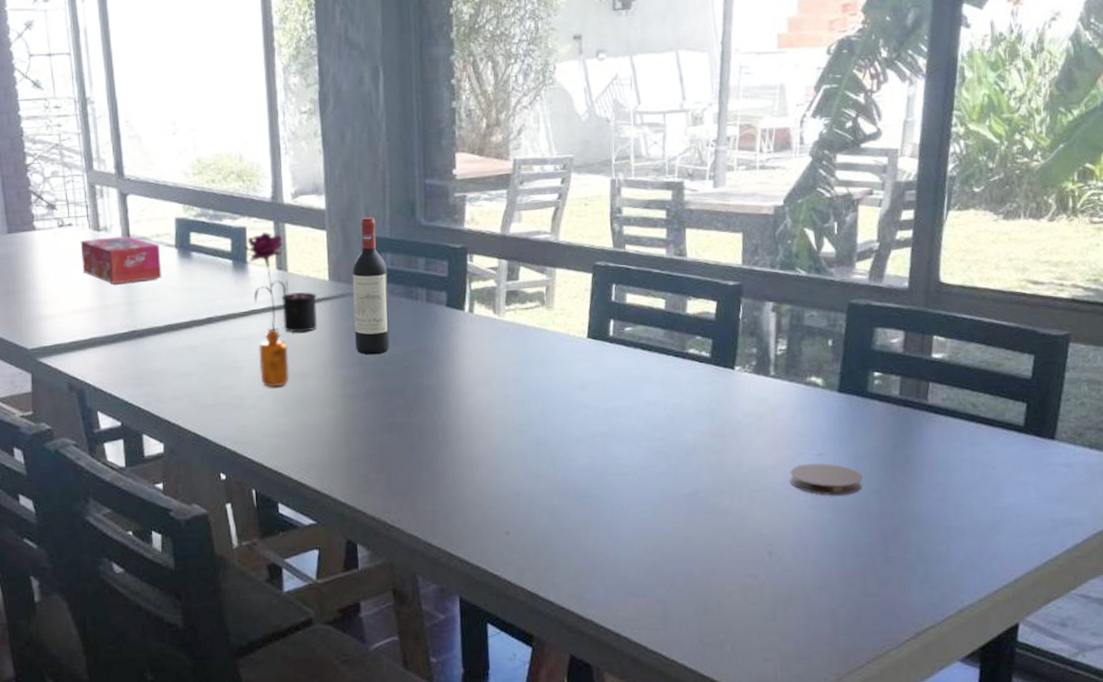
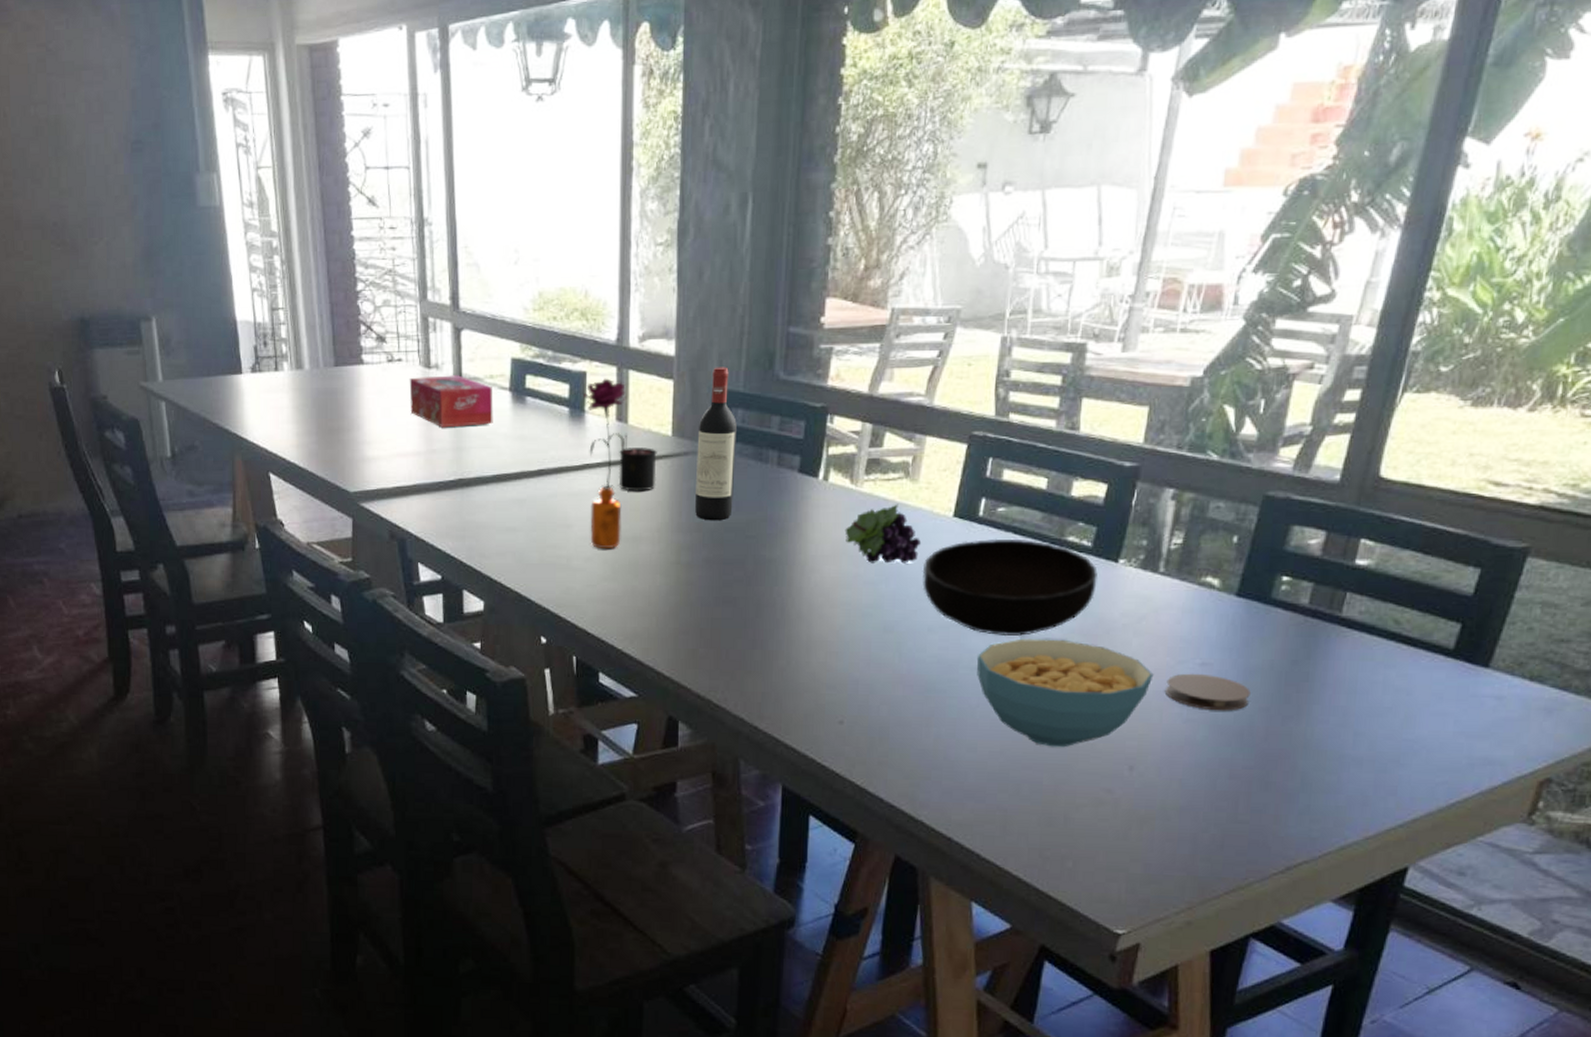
fruit: none [493,329,562,384] -> present [844,504,922,564]
bowl: none [565,354,719,442] -> present [922,538,1098,637]
cereal bowl: none [623,441,778,540] -> present [977,638,1154,748]

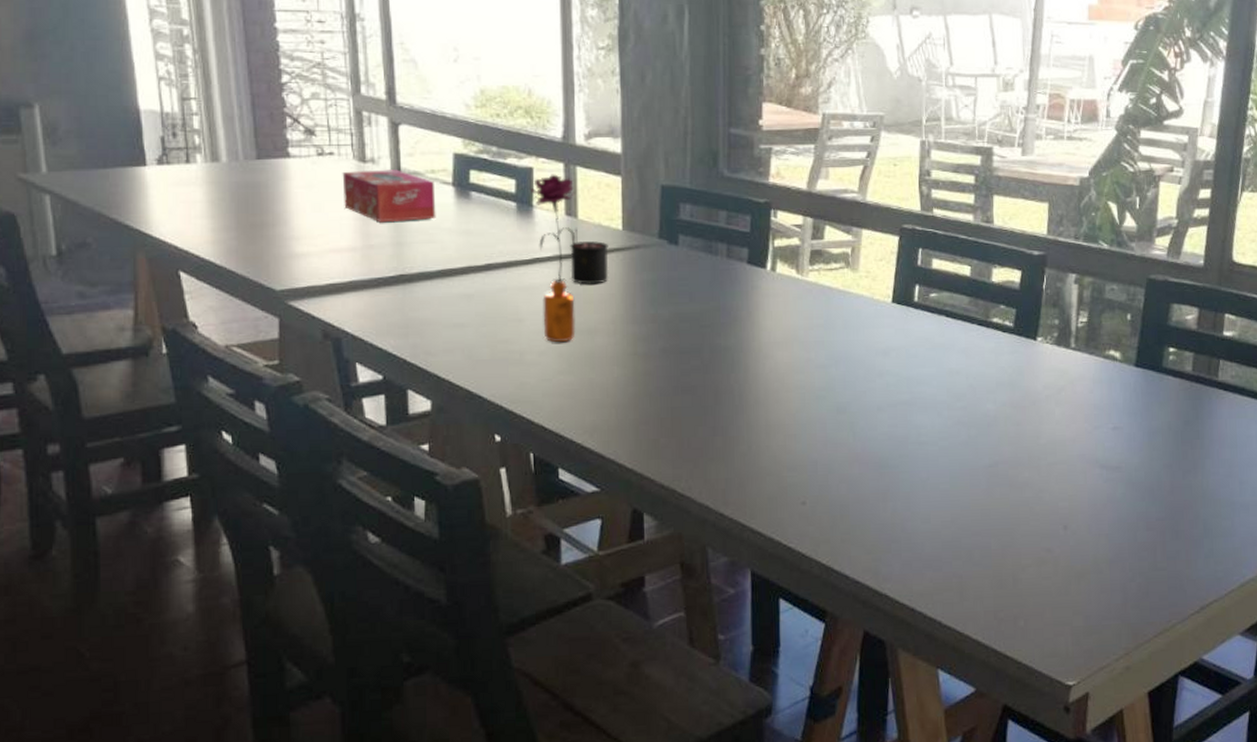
wine bottle: present [695,367,737,521] -> none [648,164,687,312]
fruit: present [844,504,922,564] -> none [794,291,866,348]
bowl: present [922,538,1098,637] -> none [868,321,1021,412]
cereal bowl: present [977,638,1154,748] -> none [924,412,1076,513]
coaster: present [1164,673,1251,711] -> none [1086,437,1155,470]

